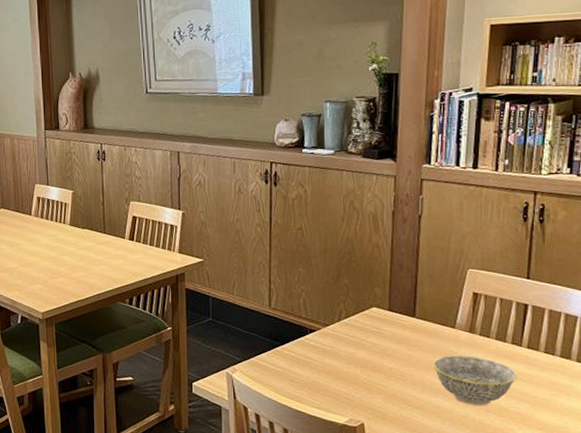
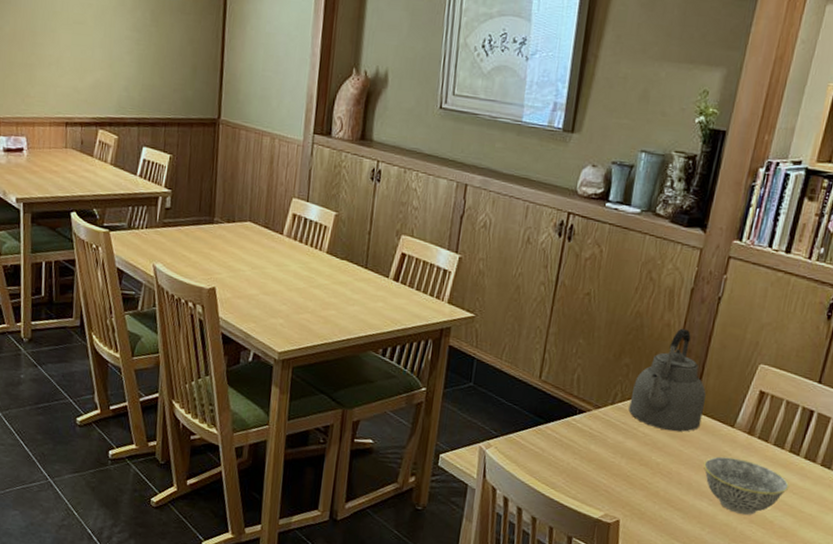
kettle: none [354,247,424,339] -> present [628,328,706,432]

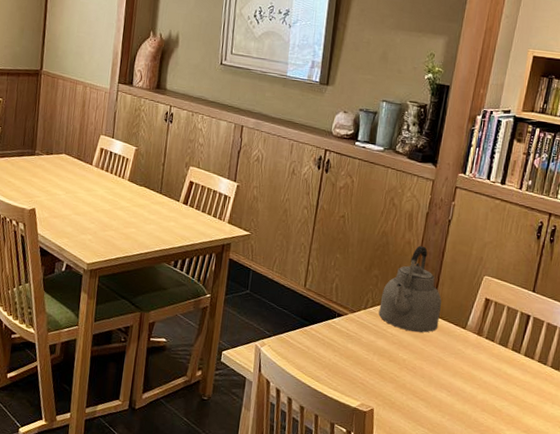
bowl: present [703,456,790,515] -> none [441,354,514,405]

